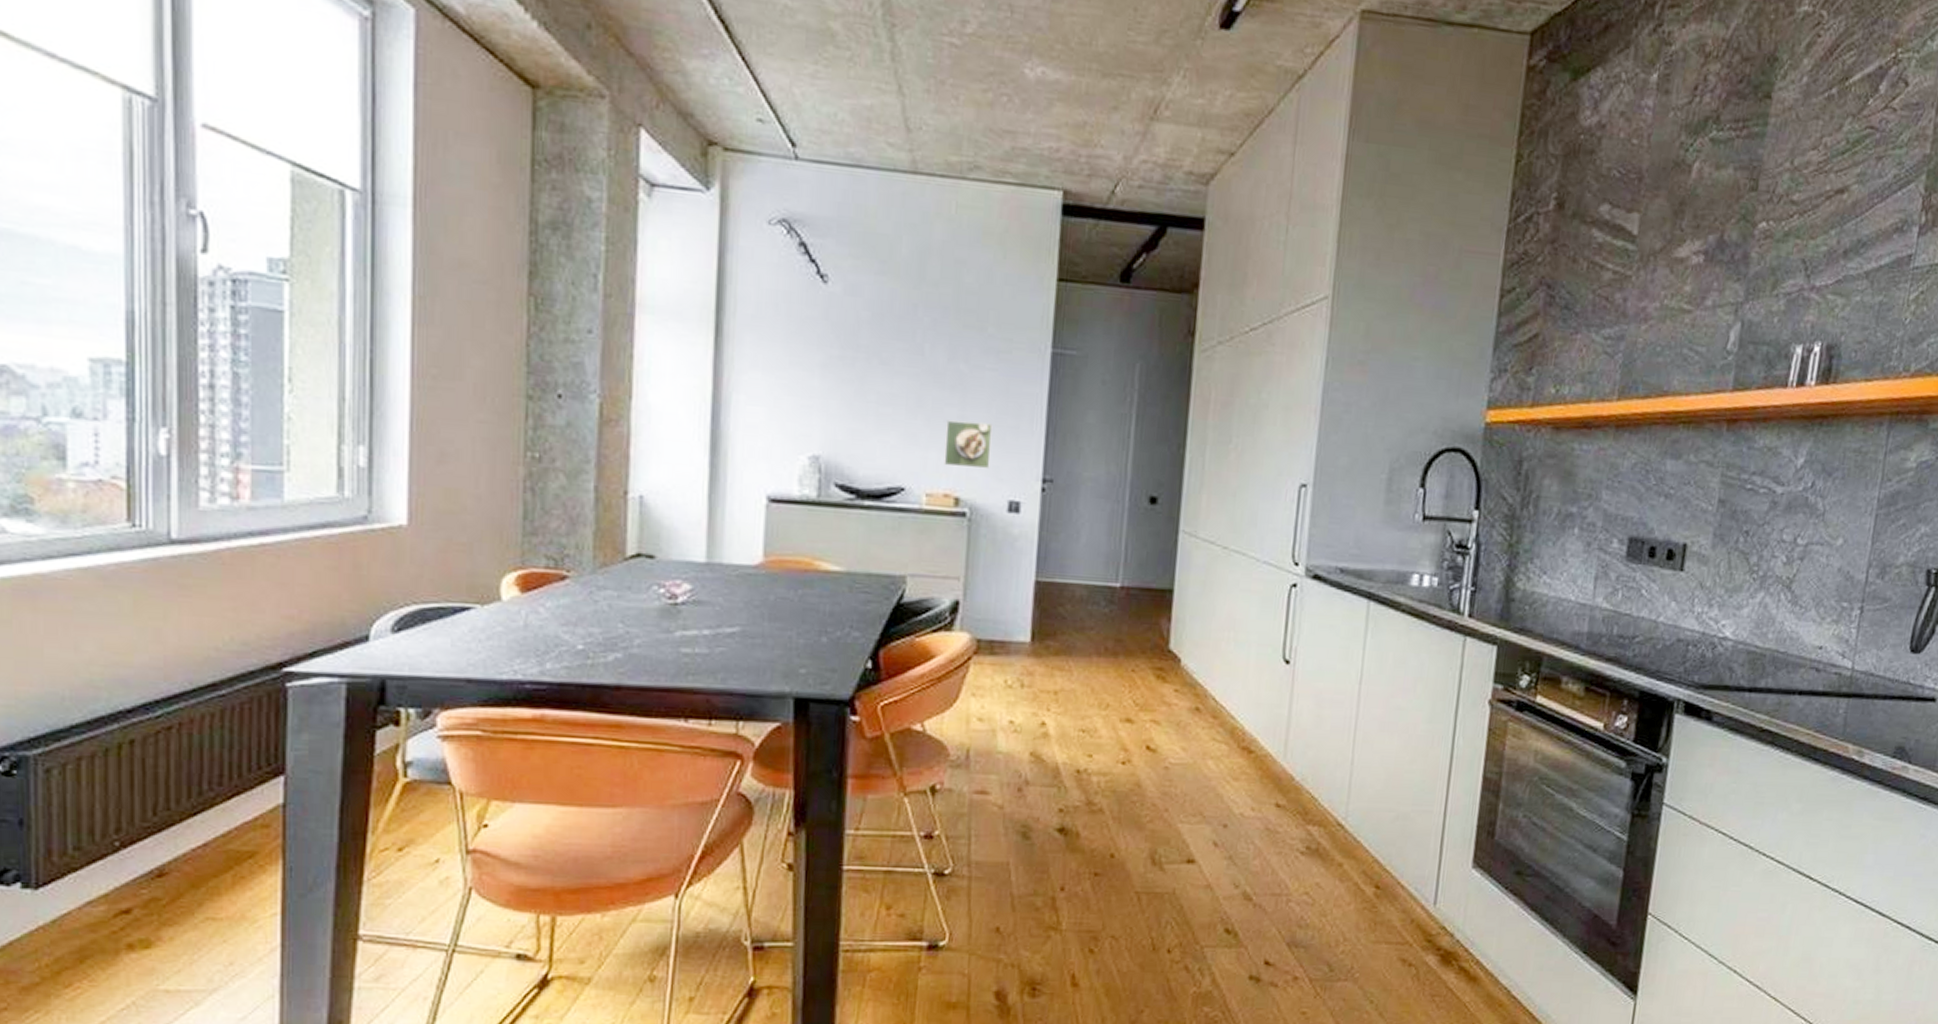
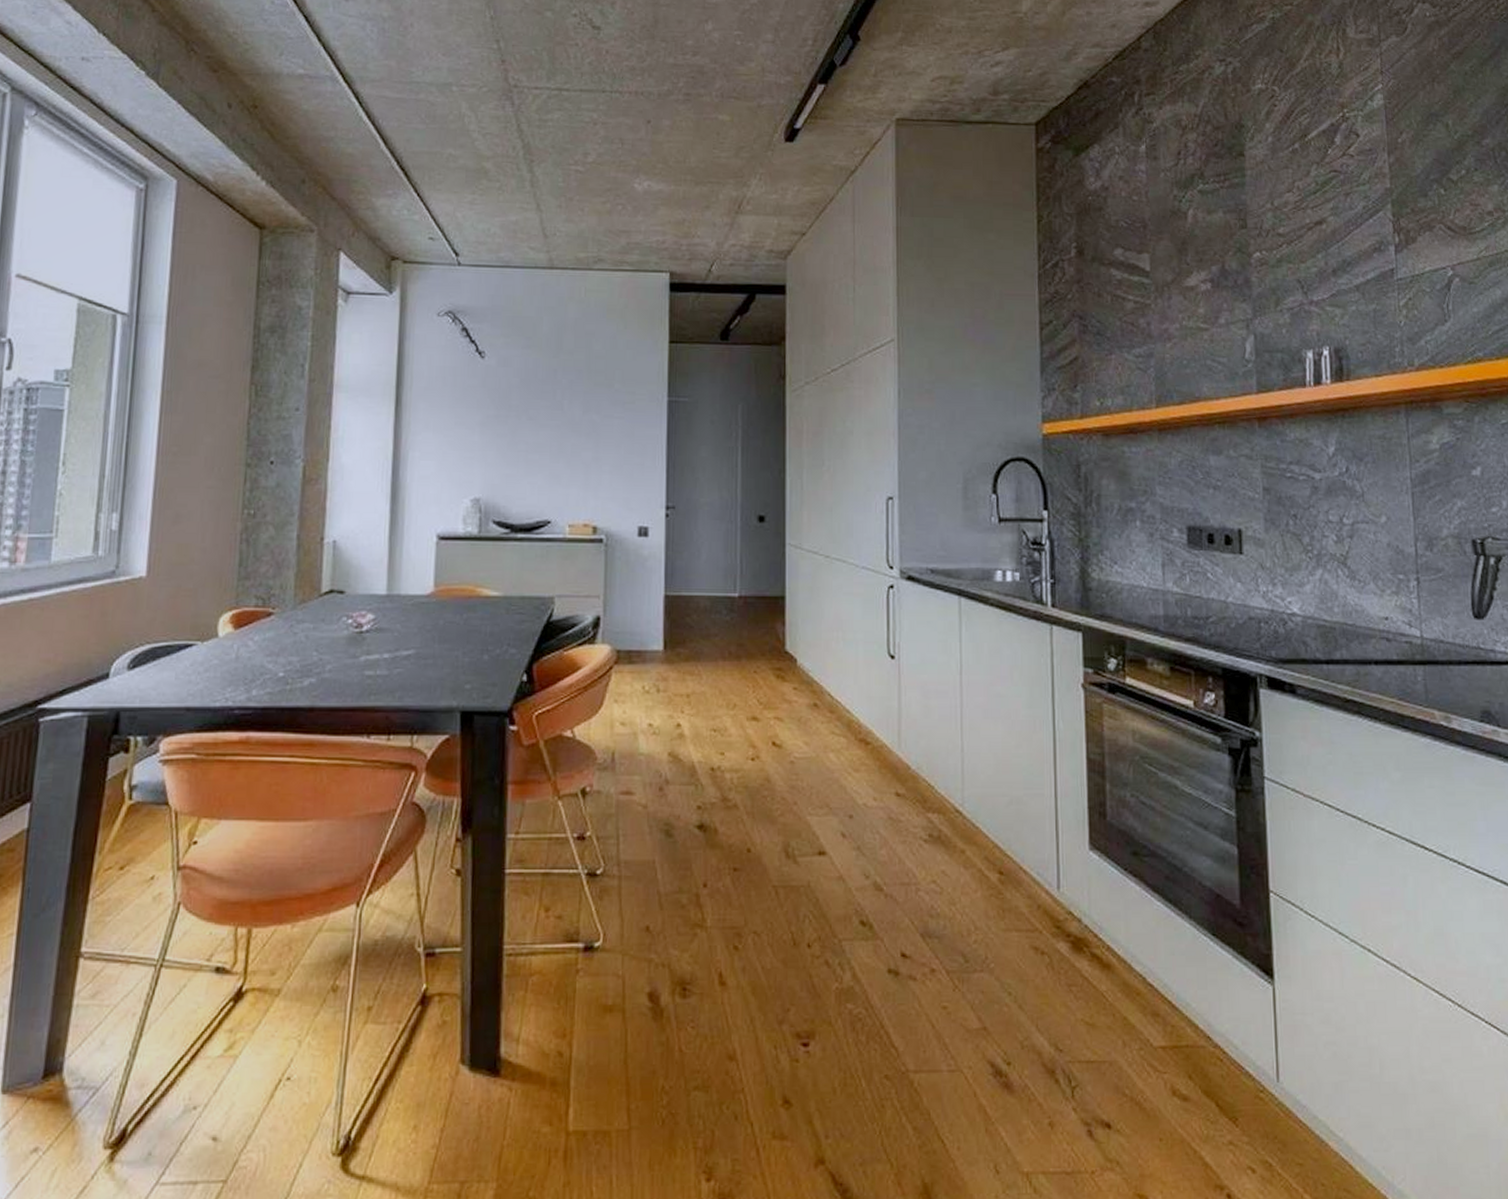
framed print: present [944,420,993,469] -> none [583,462,622,501]

